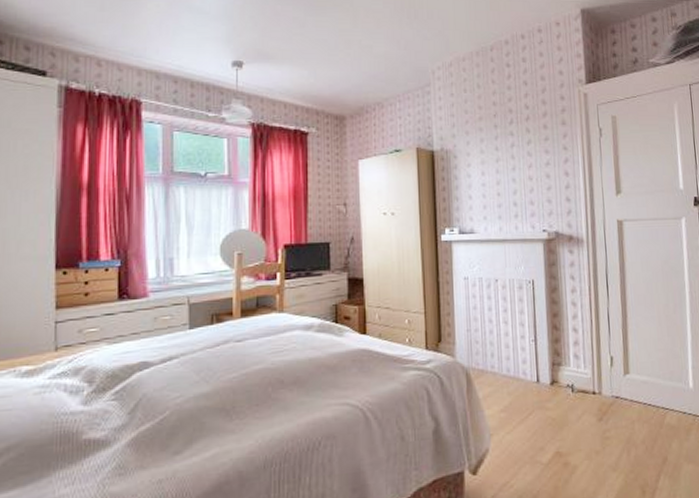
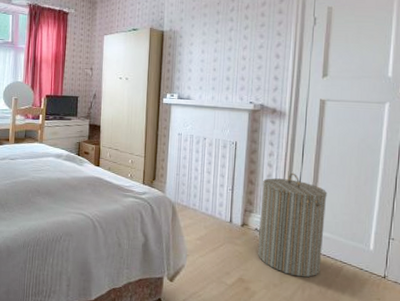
laundry hamper: none [568,309,644,437] -> present [258,172,328,278]

